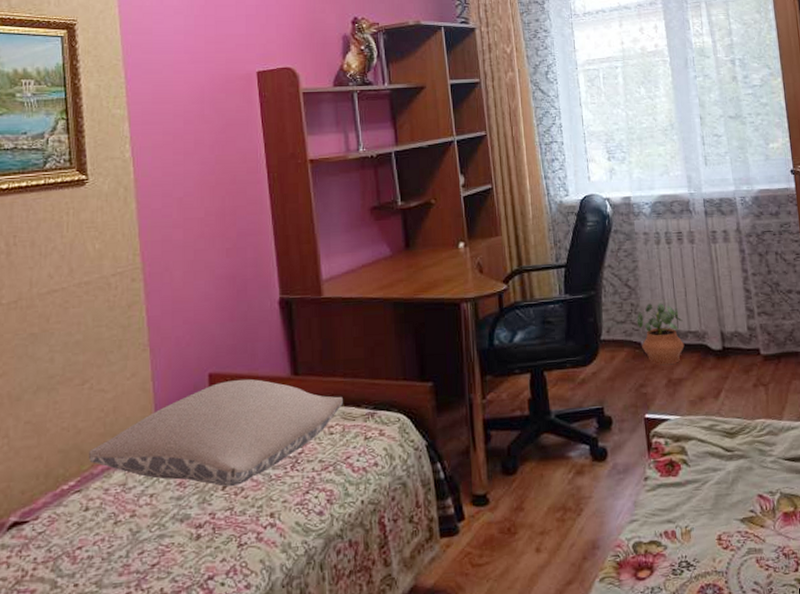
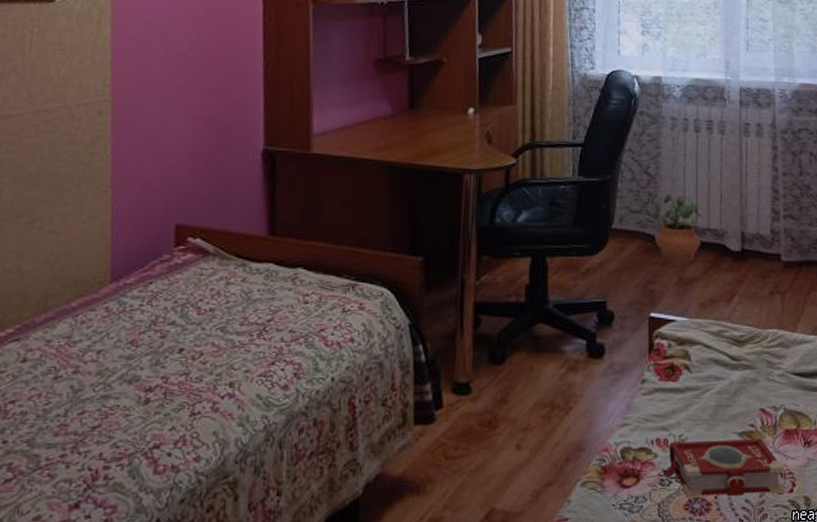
pillow: present [88,378,343,487] -> none [31,234,323,351]
book: none [673,523,790,585] -> present [662,438,785,498]

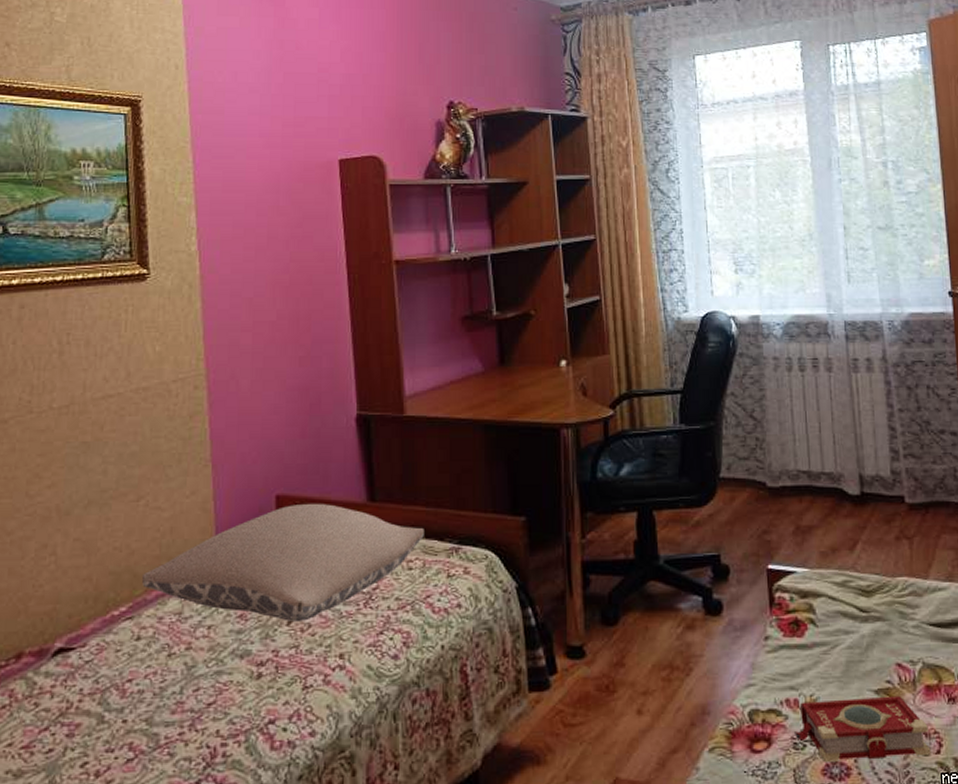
pillow: none [31,234,323,351] -> present [141,503,424,623]
potted plant: present [652,194,702,261] -> none [762,438,817,509]

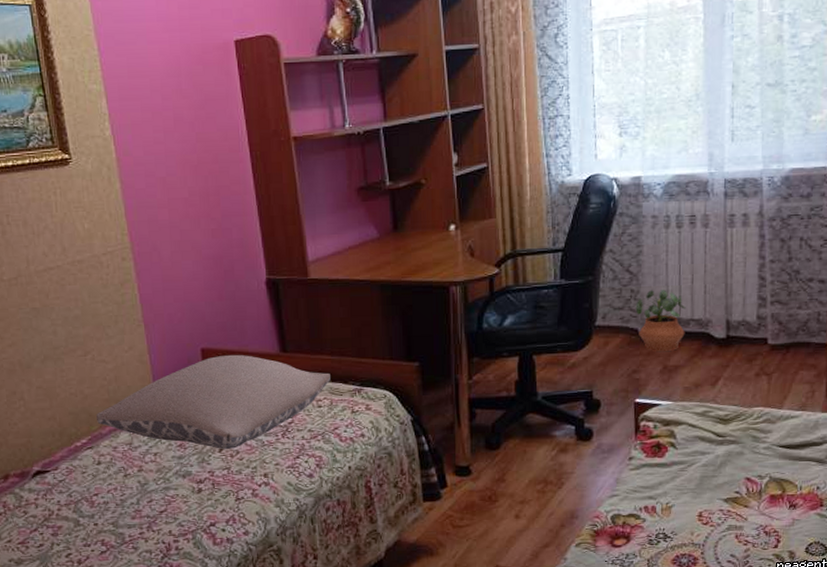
potted plant: none [762,438,817,509] -> present [635,290,686,351]
book: present [794,695,931,762] -> none [650,503,770,554]

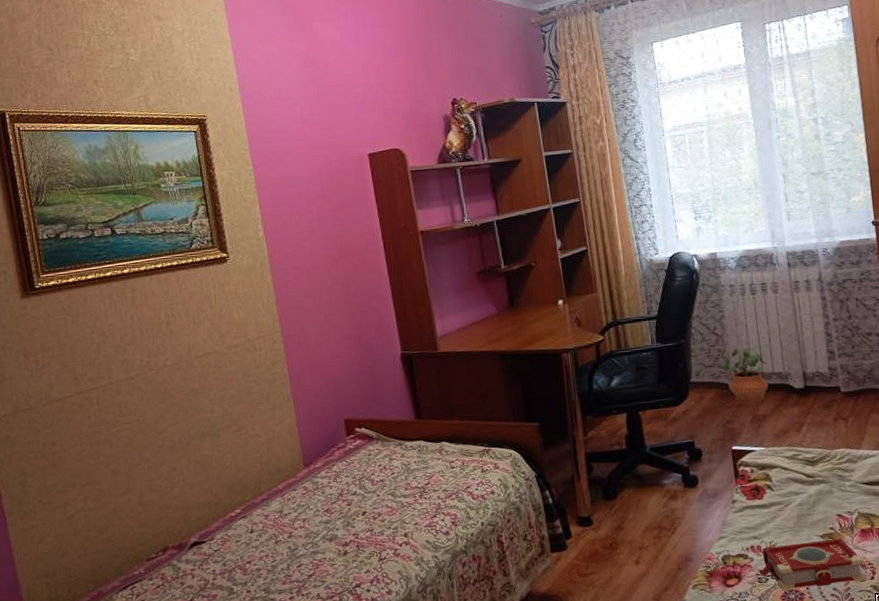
pillow: present [95,354,331,450] -> none [249,423,461,513]
book: none [650,503,770,554] -> present [759,538,867,590]

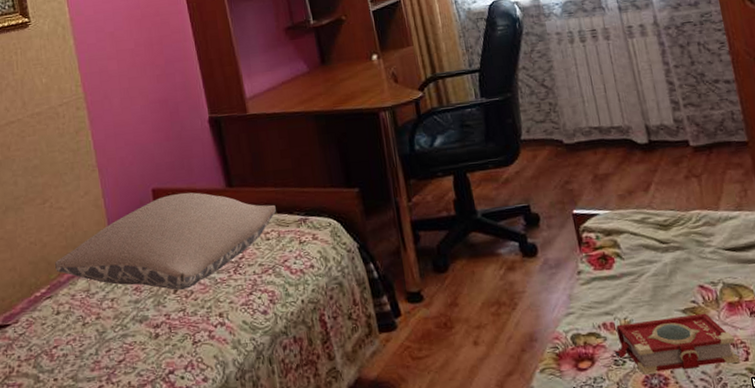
pillow: none [249,423,461,513] -> present [54,192,276,291]
potted plant: present [723,348,769,403] -> none [556,100,609,161]

